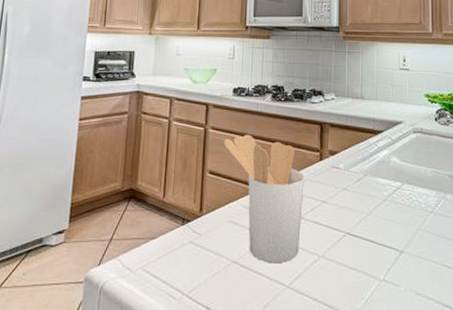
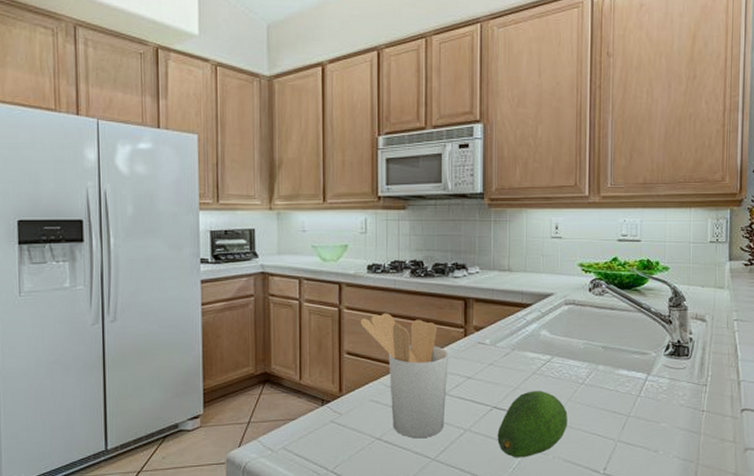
fruit: none [350,218,418,289] -> present [497,391,568,458]

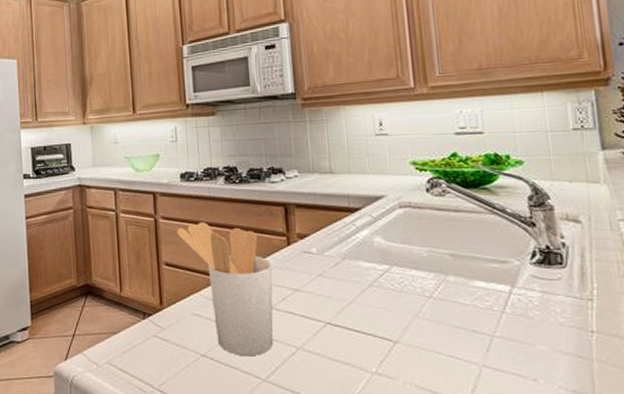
fruit: present [497,391,568,458] -> none [334,305,417,382]

